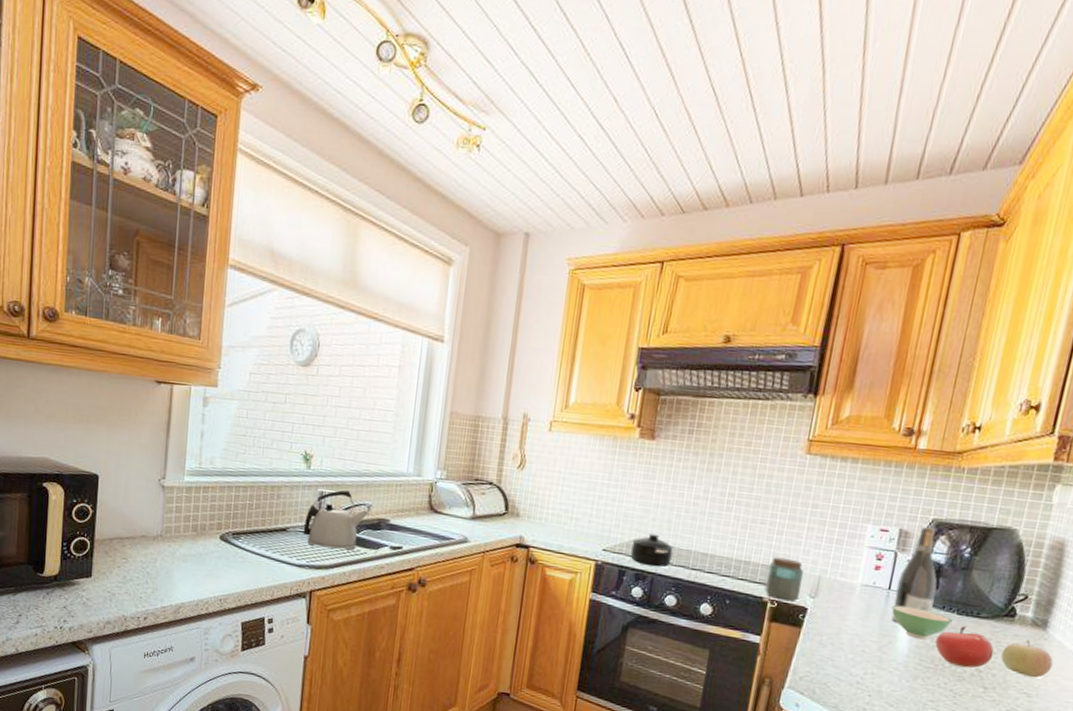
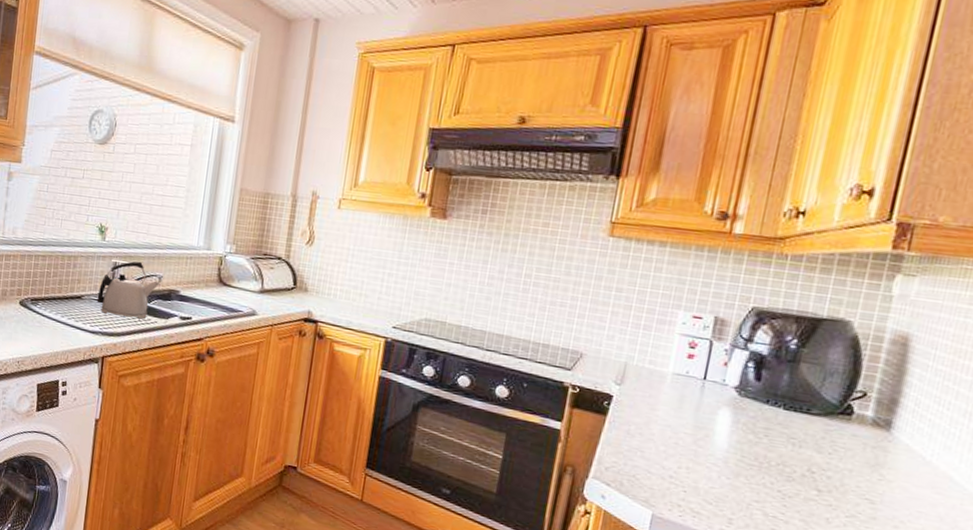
saucepan: present [630,533,673,568] -> none [421,312,467,348]
peanut butter: present [764,557,803,602] -> none [565,341,608,388]
bowl: present [891,605,952,640] -> none [707,397,778,435]
wine bottle: present [892,527,938,622] -> none [708,315,760,415]
fruit: present [935,626,994,668] -> none [759,422,829,469]
fruit: present [1001,639,1054,678] -> none [836,440,900,484]

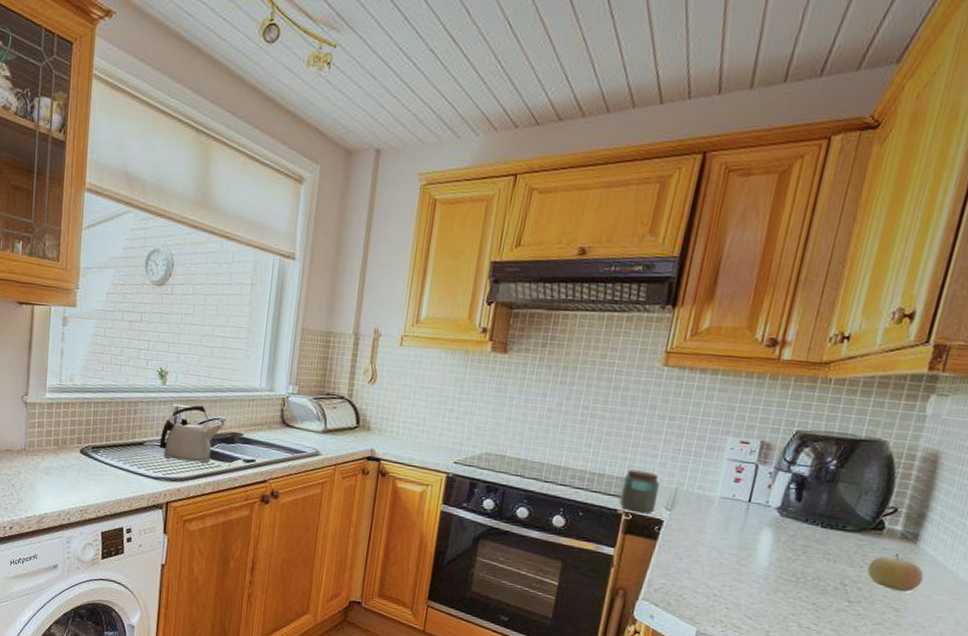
peanut butter: none [565,341,608,388] -> present [618,469,659,514]
fruit: none [836,440,900,484] -> present [867,553,924,593]

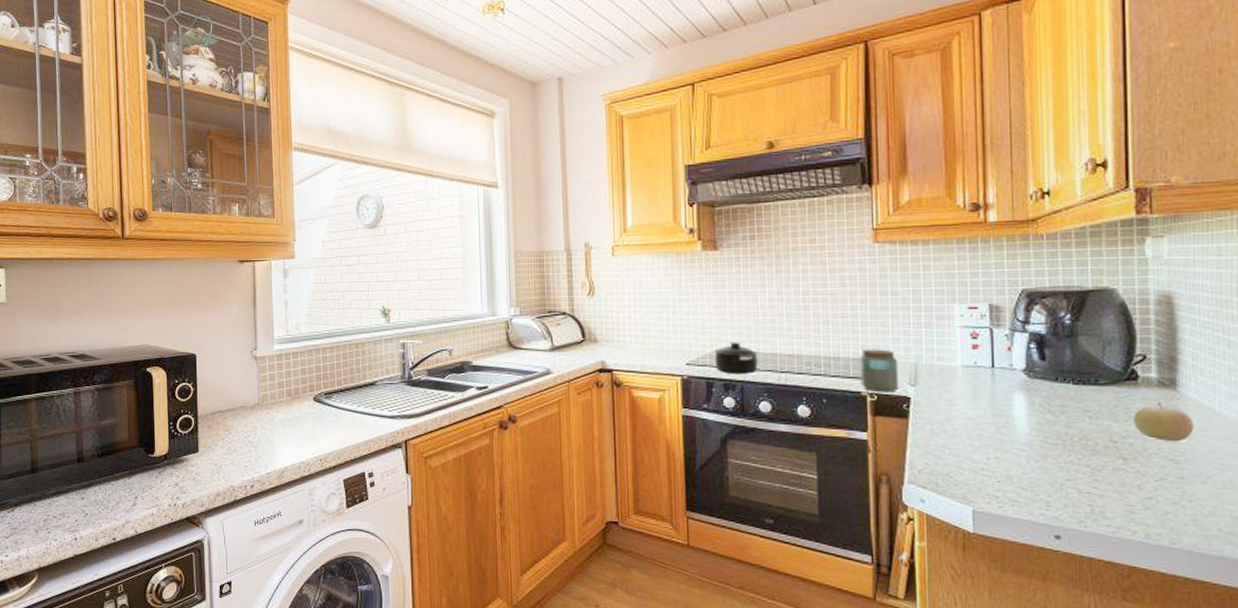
kettle: present [159,405,223,464] -> none [390,338,452,396]
saucepan: none [482,446,526,480] -> present [714,342,758,375]

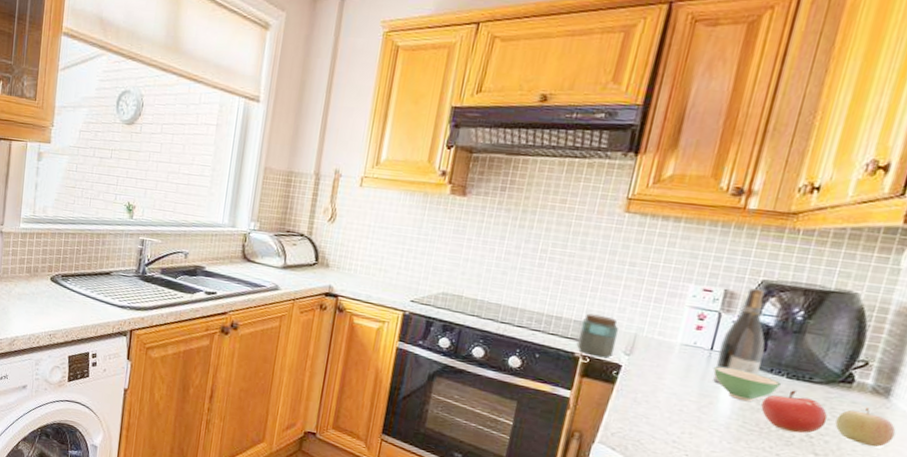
saucepan: present [714,342,758,375] -> none [438,286,482,320]
bowl: none [999,382,1069,415] -> present [713,366,781,403]
wine bottle: none [1000,299,1046,400] -> present [713,288,766,383]
fruit: none [1057,396,1125,440] -> present [761,390,828,434]

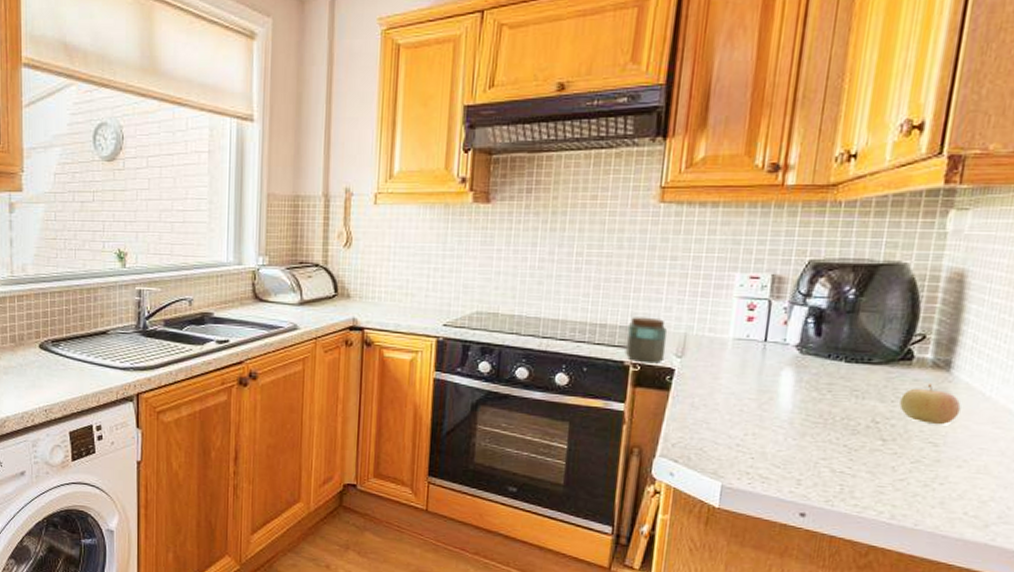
wine bottle: present [713,288,766,383] -> none [771,270,820,376]
bowl: present [713,366,781,403] -> none [769,357,840,393]
fruit: present [761,390,828,434] -> none [823,374,891,420]

